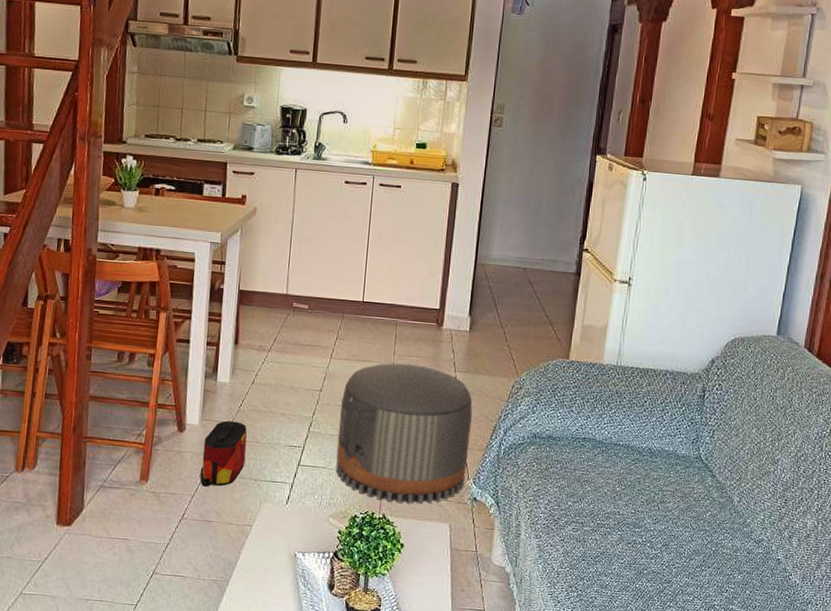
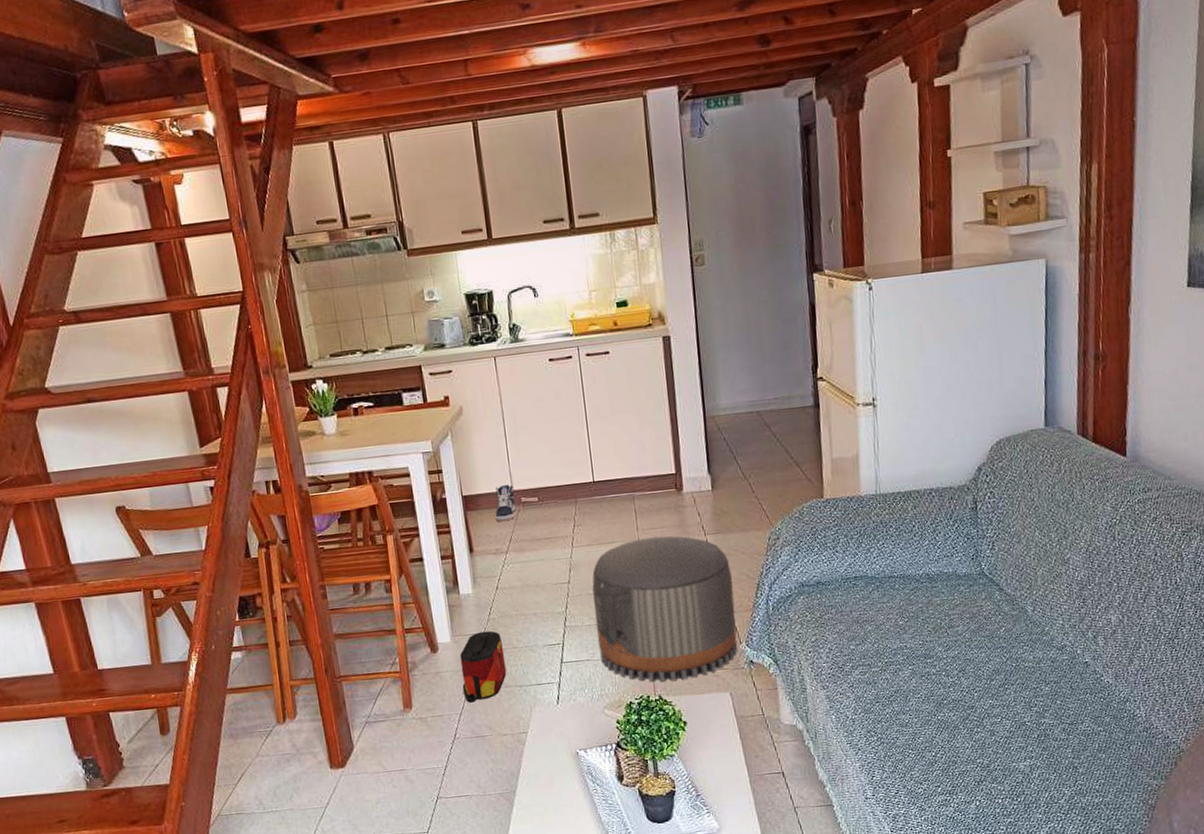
sneaker: none [265,287,289,321] -> present [495,485,516,521]

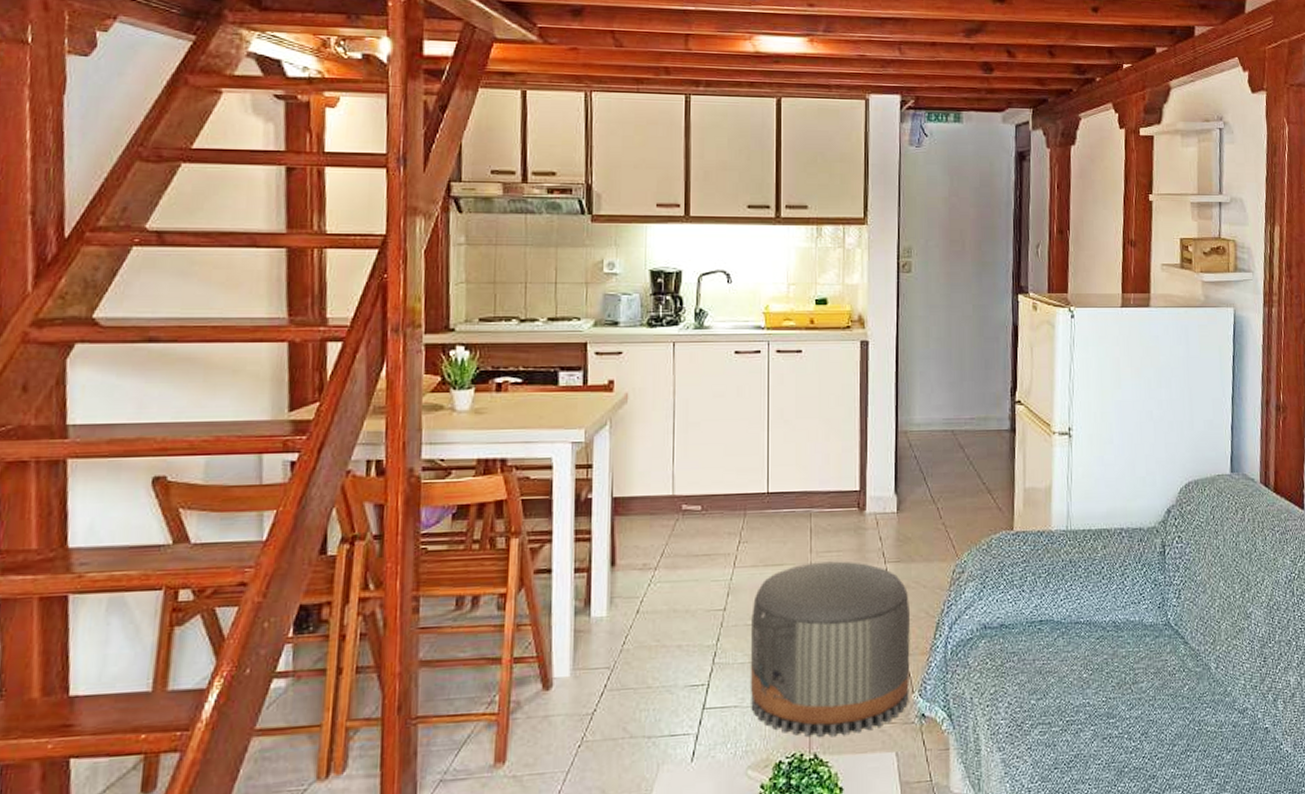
bag: present [459,630,507,703] -> none [575,664,635,758]
sneaker: present [495,485,516,521] -> none [648,488,675,531]

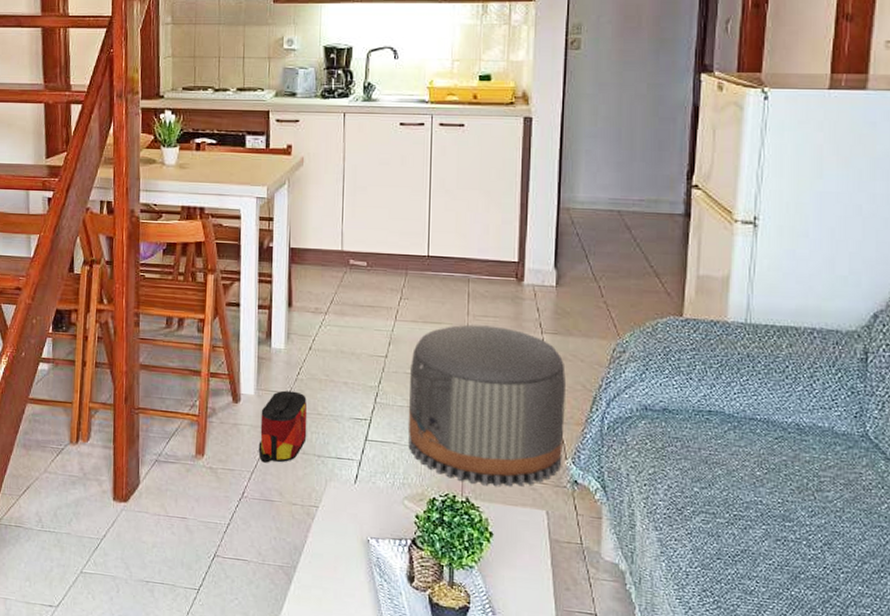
bag: none [575,664,635,758] -> present [258,390,308,463]

